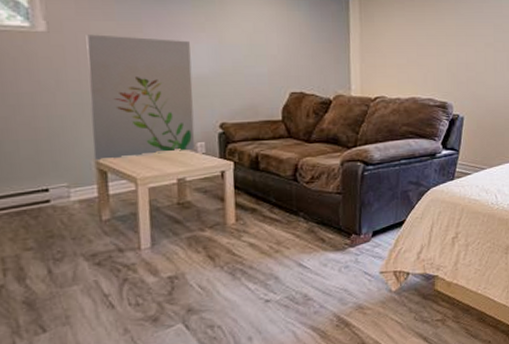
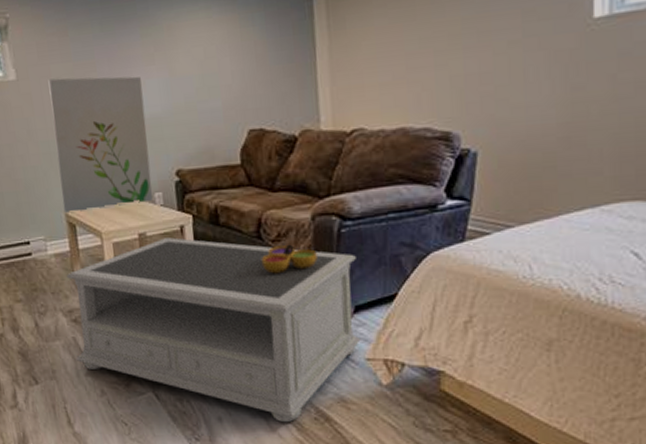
coffee table: none [91,181,376,333] -> present [66,237,361,423]
decorative bowl: none [296,185,344,210] -> present [261,244,317,274]

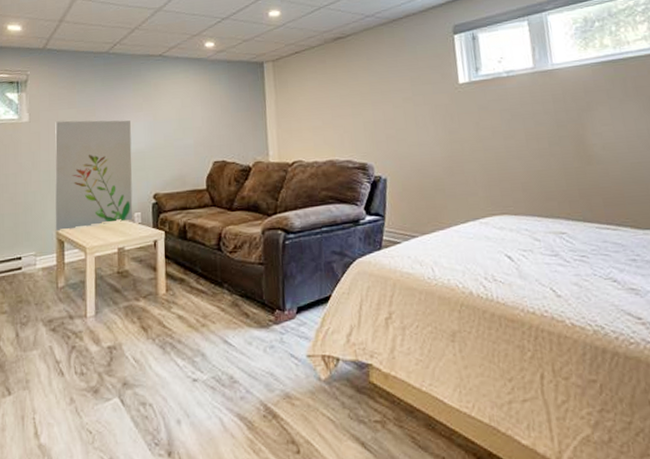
coffee table: present [66,237,361,423] -> none [50,251,302,422]
decorative bowl: present [261,244,317,274] -> none [220,254,266,281]

